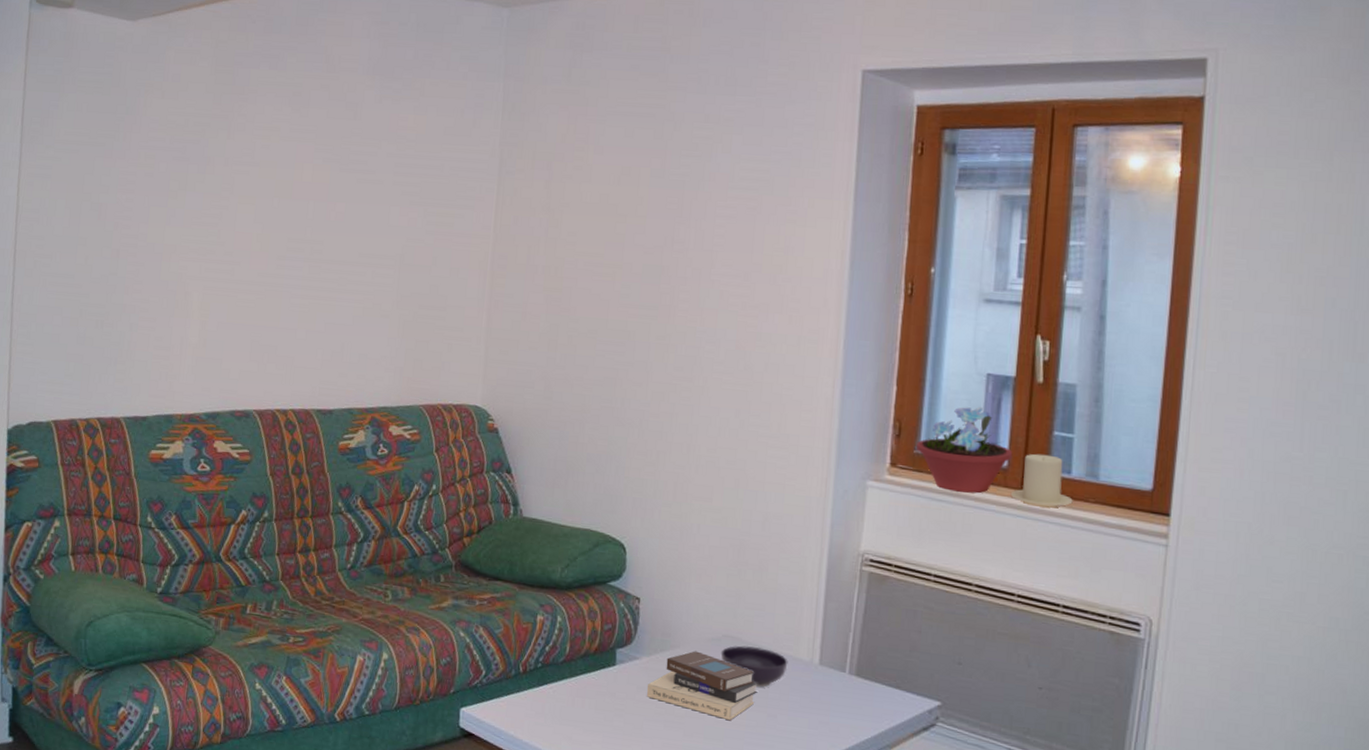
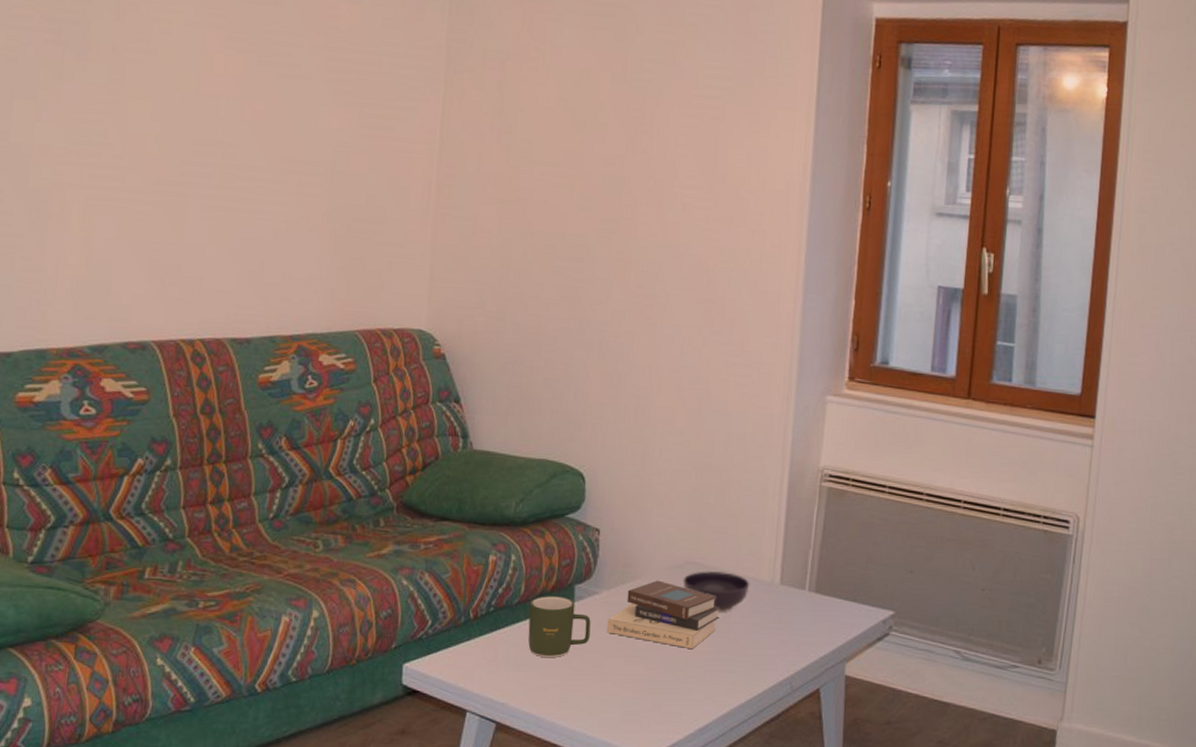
mug: none [572,656,632,716] -> present [528,596,591,658]
potted flower: present [917,407,1013,494] -> none [873,319,961,404]
candle: present [1010,453,1073,508] -> none [958,363,1013,415]

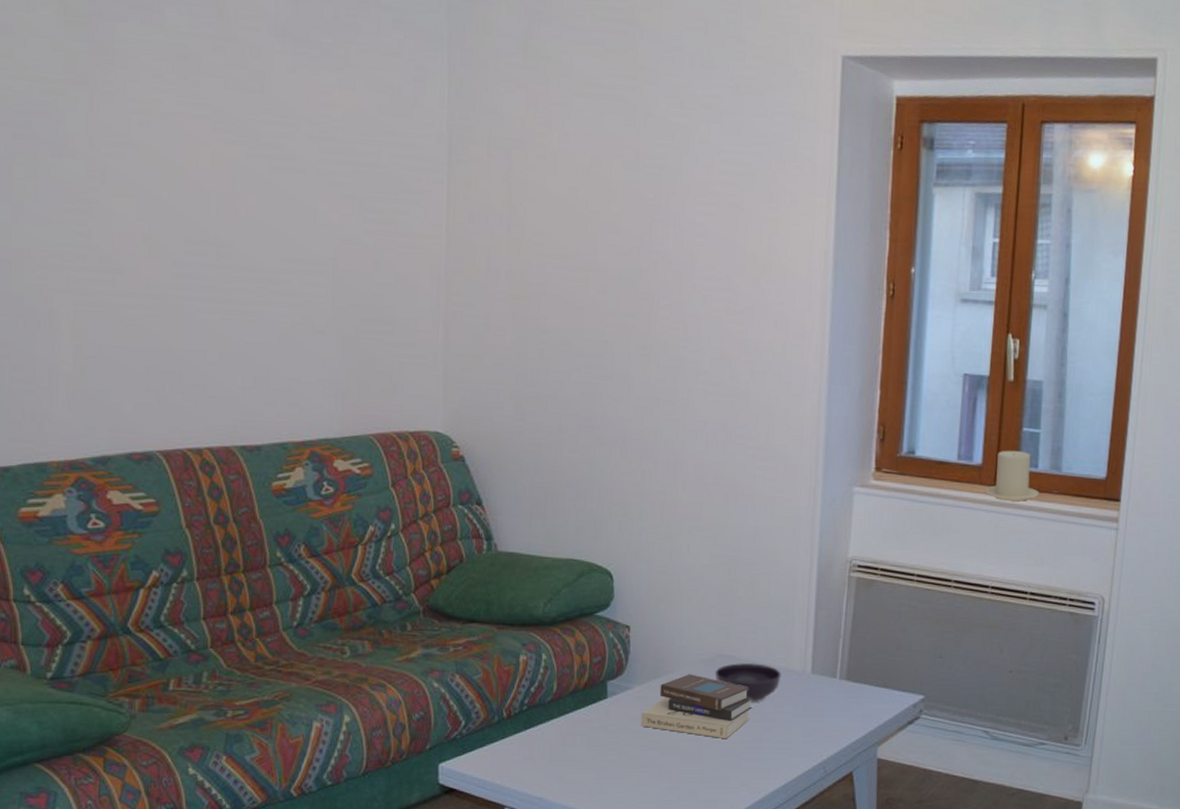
mug: present [528,596,591,658] -> none [562,693,625,753]
candle: none [958,363,1013,415] -> present [985,450,1039,501]

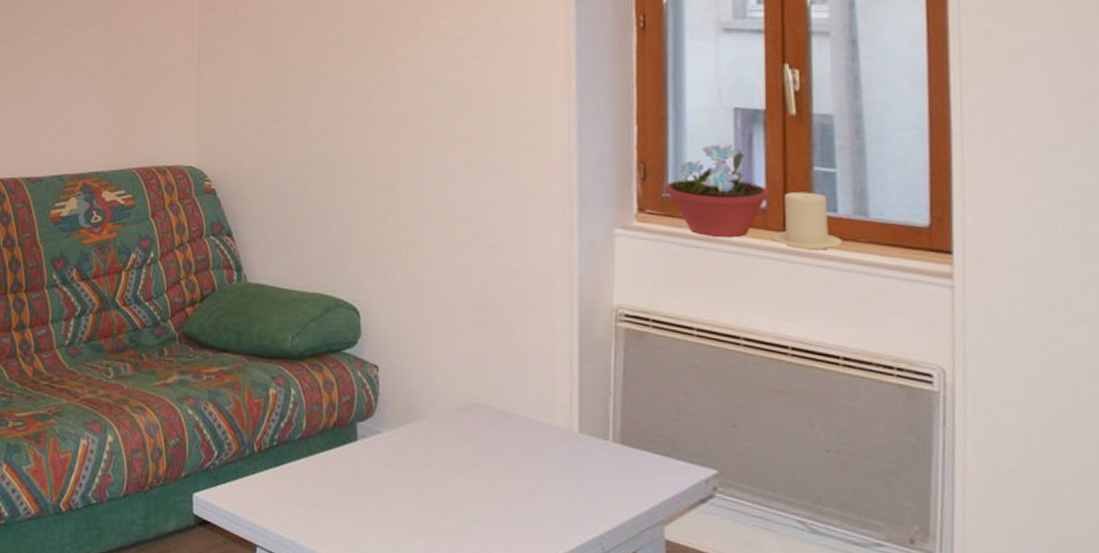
books: present [641,674,753,740] -> none [393,422,513,499]
bowl: present [714,663,782,702] -> none [470,414,545,460]
potted flower: none [900,407,987,492] -> present [665,144,771,238]

